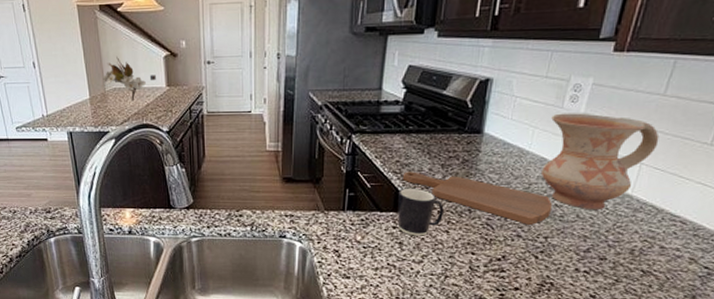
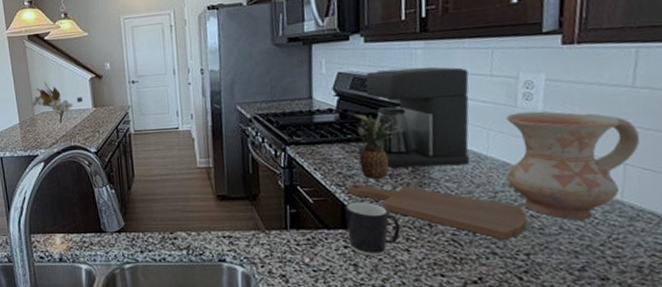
fruit: none [417,107,457,169] -> present [354,114,400,180]
coffee maker: none [418,65,527,159] -> present [358,66,470,167]

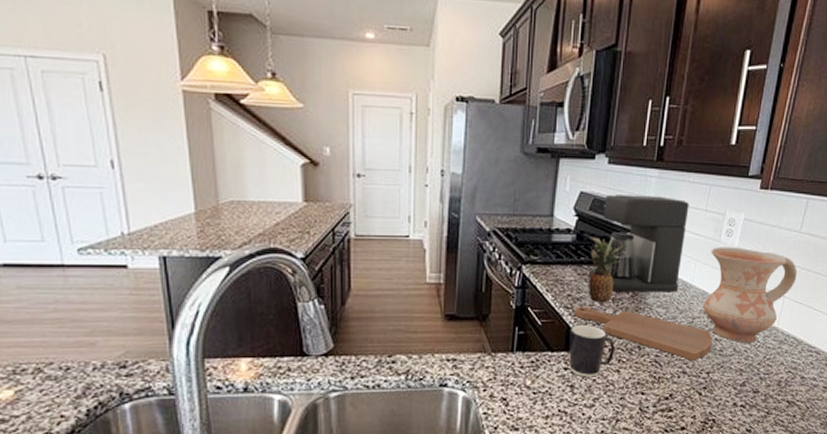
flower arrangement: present [31,82,82,124] -> none [215,161,289,219]

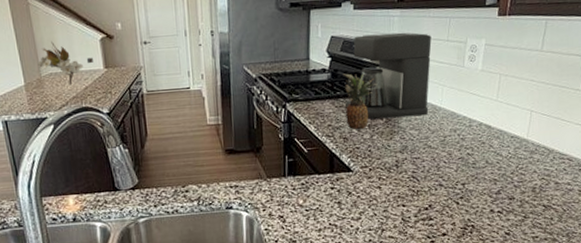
flower arrangement: none [215,161,289,219] -> present [37,42,93,86]
mug: present [569,324,615,378] -> none [333,148,375,195]
cutting board: present [575,306,712,360] -> none [336,134,465,174]
ceramic jug: present [703,247,798,344] -> none [453,70,542,156]

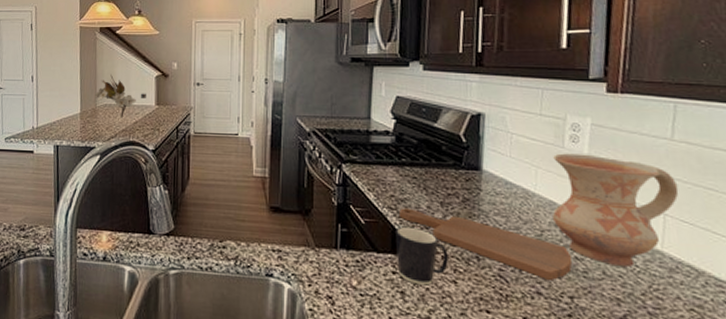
mug: none [333,148,375,195] -> present [396,226,448,286]
cutting board: none [336,134,465,174] -> present [400,208,572,280]
fruit: present [343,73,378,130] -> none [409,139,452,207]
coffee maker: present [345,32,432,119] -> none [412,99,520,201]
ceramic jug: none [453,70,542,156] -> present [553,153,679,268]

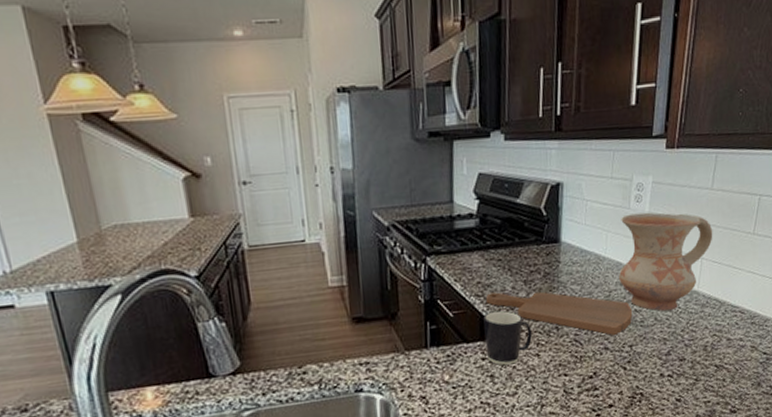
flower arrangement: present [95,75,146,118] -> none [95,183,174,241]

